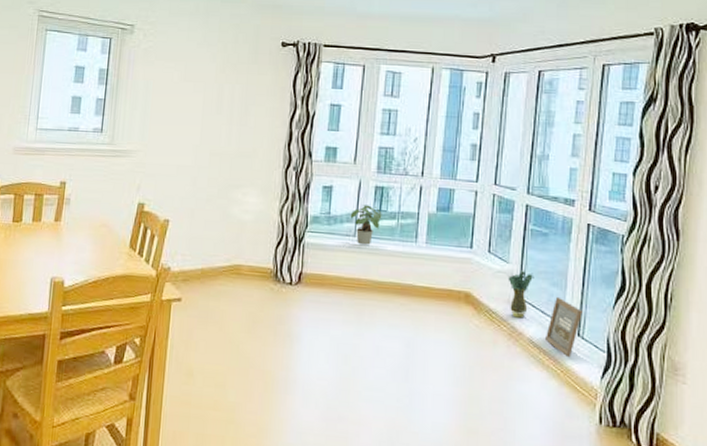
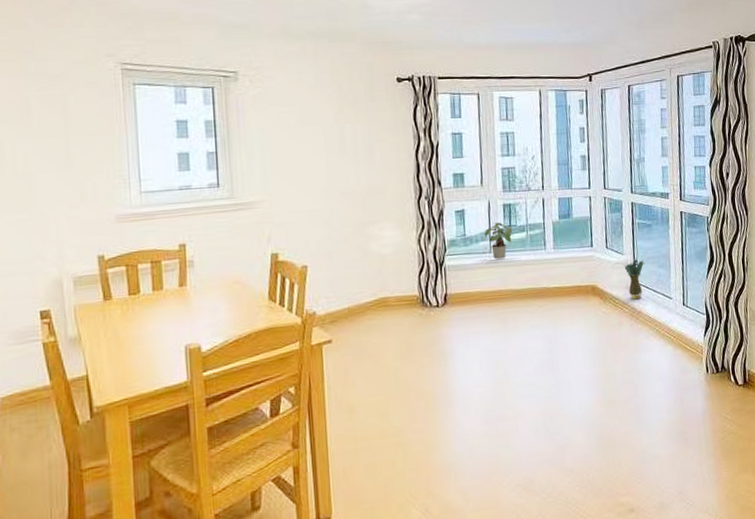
picture frame: present [546,296,582,358] -> none [659,276,685,325]

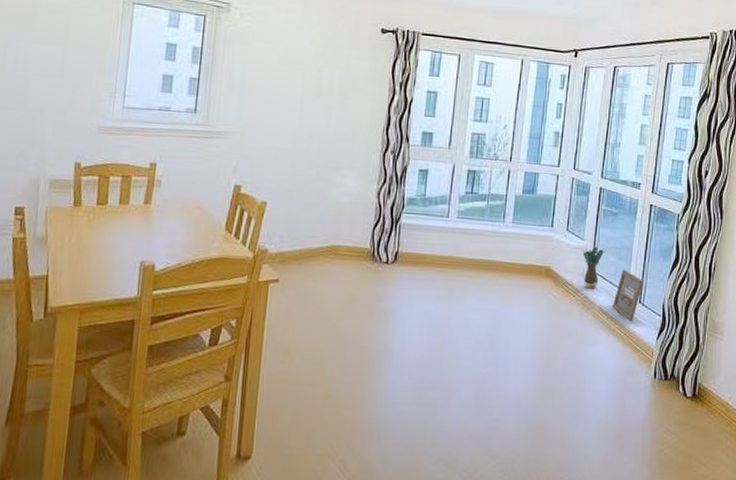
potted plant: present [484,222,513,260] -> none [444,187,474,225]
picture frame: none [659,276,685,325] -> present [613,269,644,322]

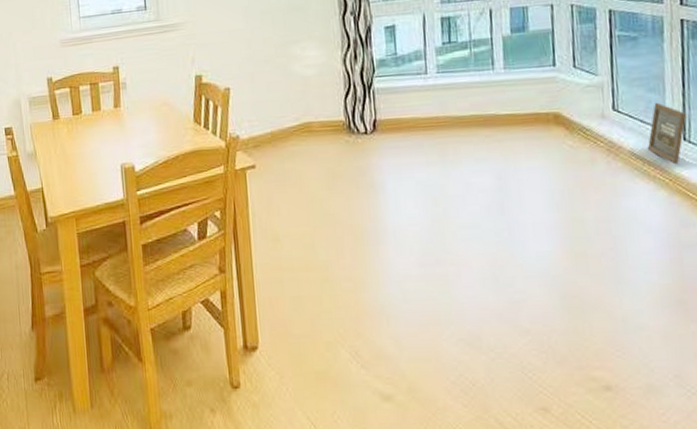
vase: present [582,245,605,289] -> none [598,79,628,132]

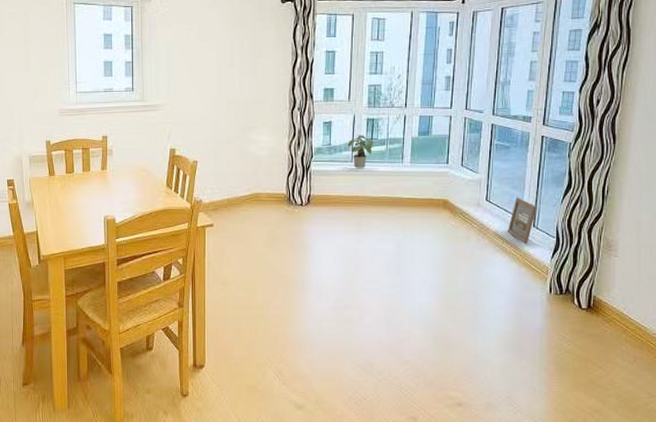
potted plant: none [418,38,453,82] -> present [347,135,374,168]

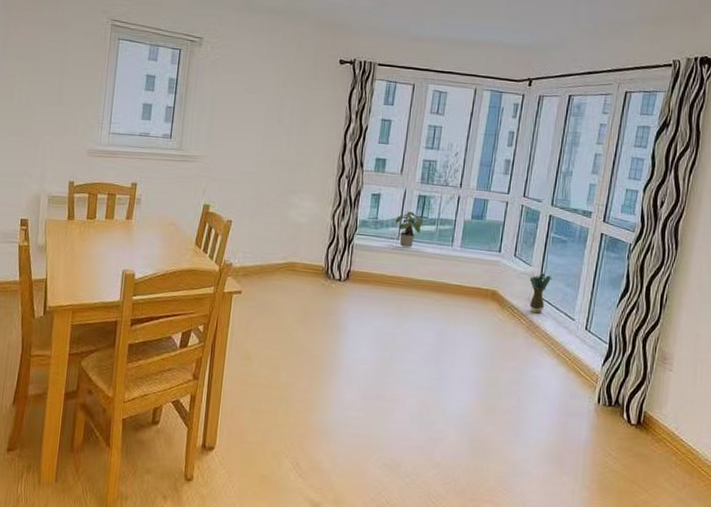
vase: none [477,177,499,217] -> present [529,271,552,314]
picture frame: present [508,197,537,244] -> none [558,295,591,348]

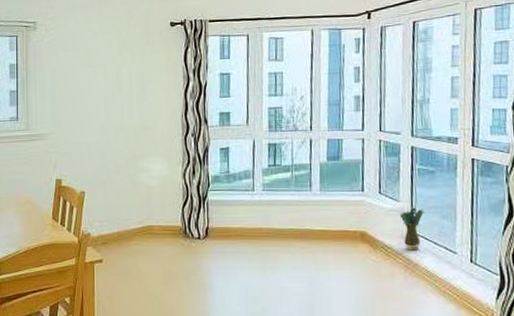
potted plant: present [395,211,424,248] -> none [247,161,277,198]

